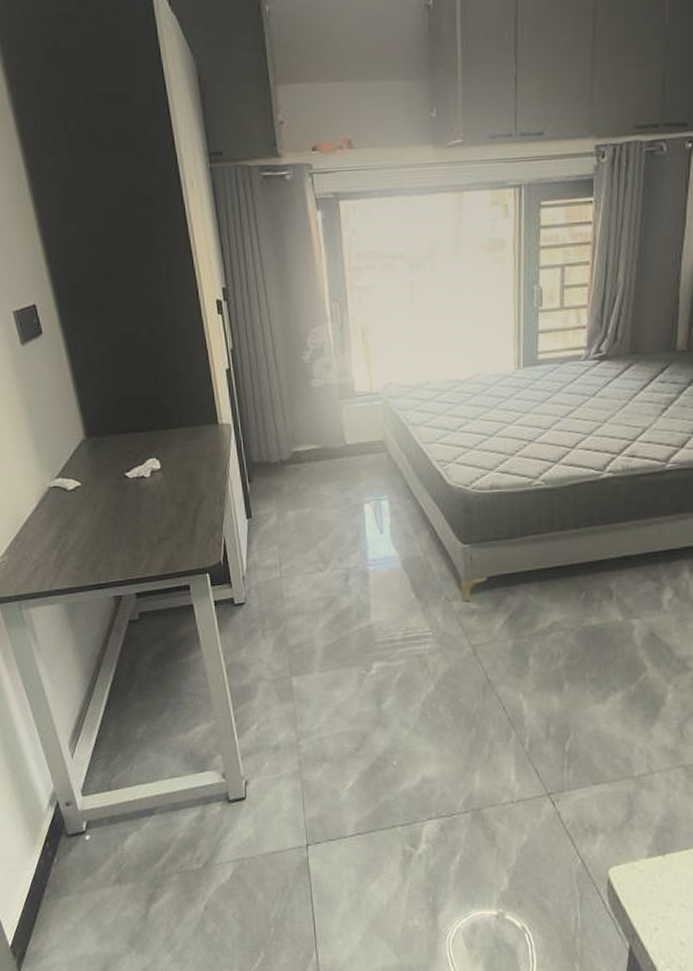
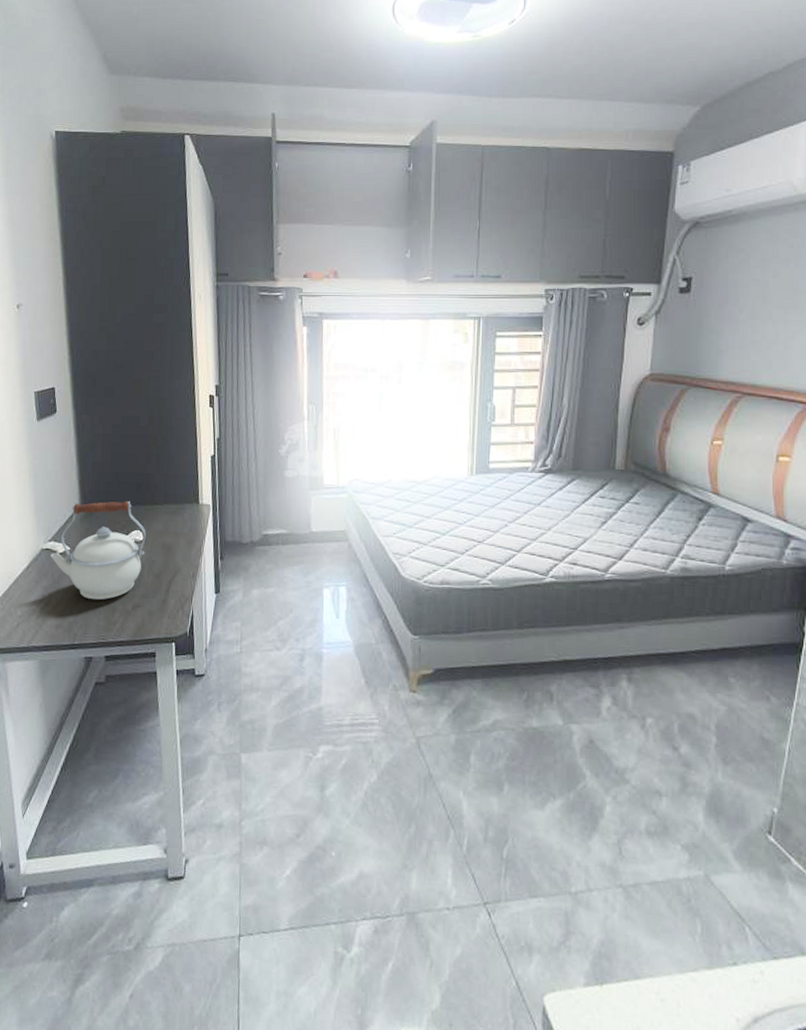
kettle: none [60,427,165,537] -> present [50,501,146,600]

